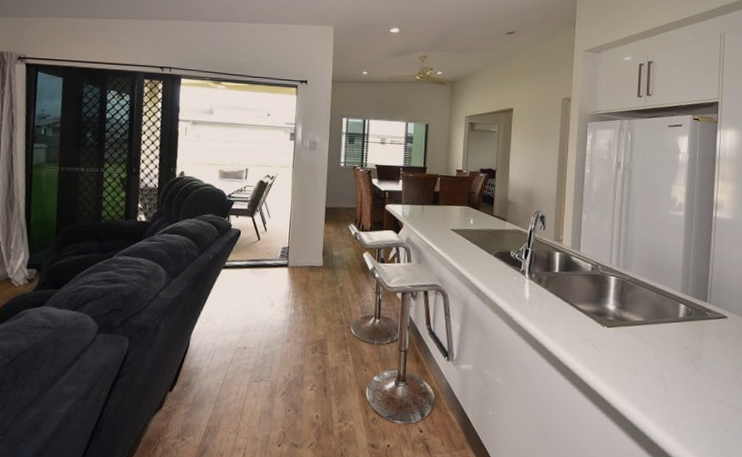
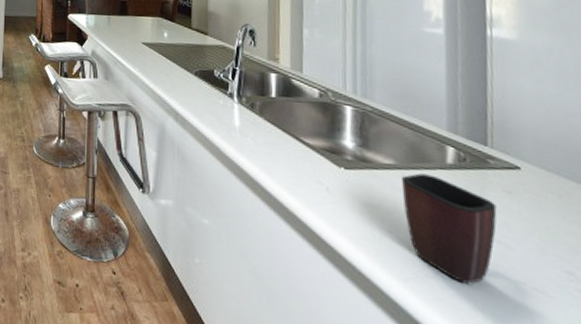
mug: none [646,326,710,407] -> present [401,173,497,284]

